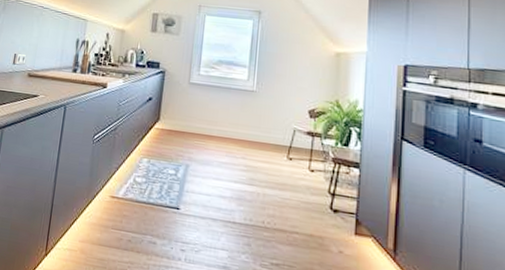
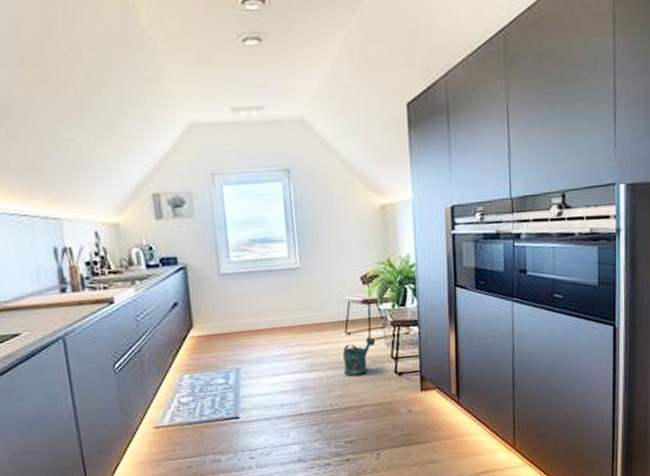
watering can: none [281,167,314,202] -> present [343,337,375,377]

